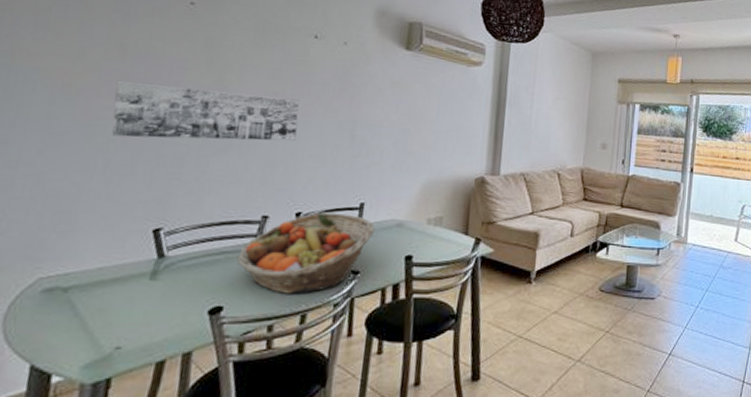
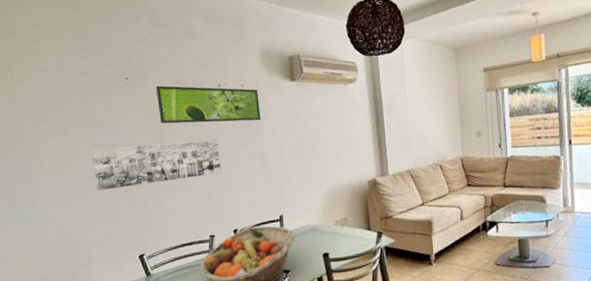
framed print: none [226,20,364,87] -> present [155,85,261,124]

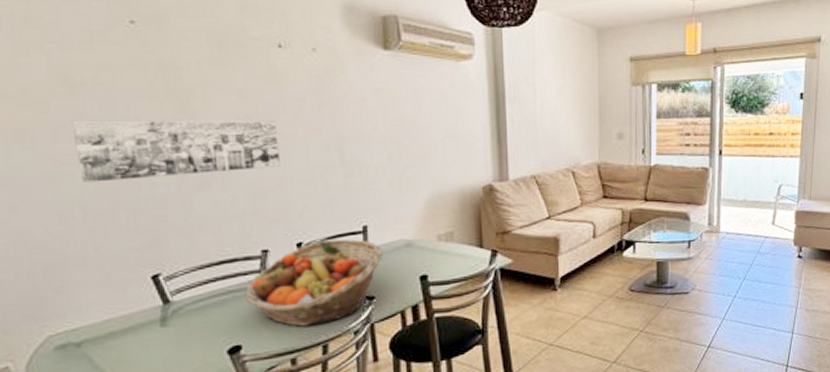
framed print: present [155,85,261,124] -> none [179,37,340,99]

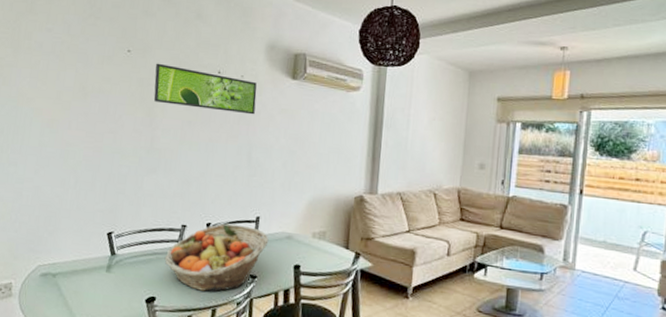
wall art: present [71,119,280,183] -> none [79,115,208,163]
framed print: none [179,37,340,99] -> present [153,63,257,115]

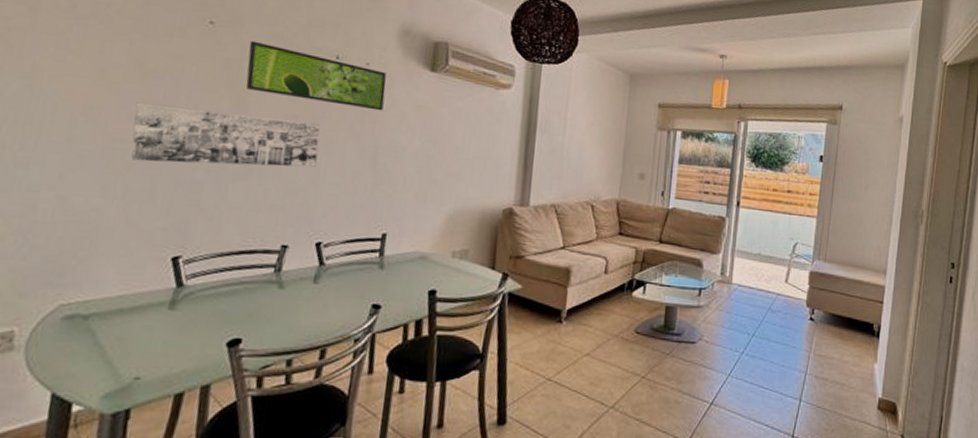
wall art: none [79,115,208,163] -> present [131,102,320,168]
fruit basket: present [164,223,269,292] -> none [255,242,398,328]

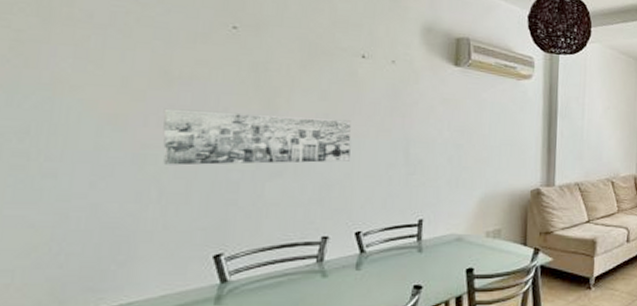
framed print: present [245,40,387,111] -> none [274,43,413,106]

